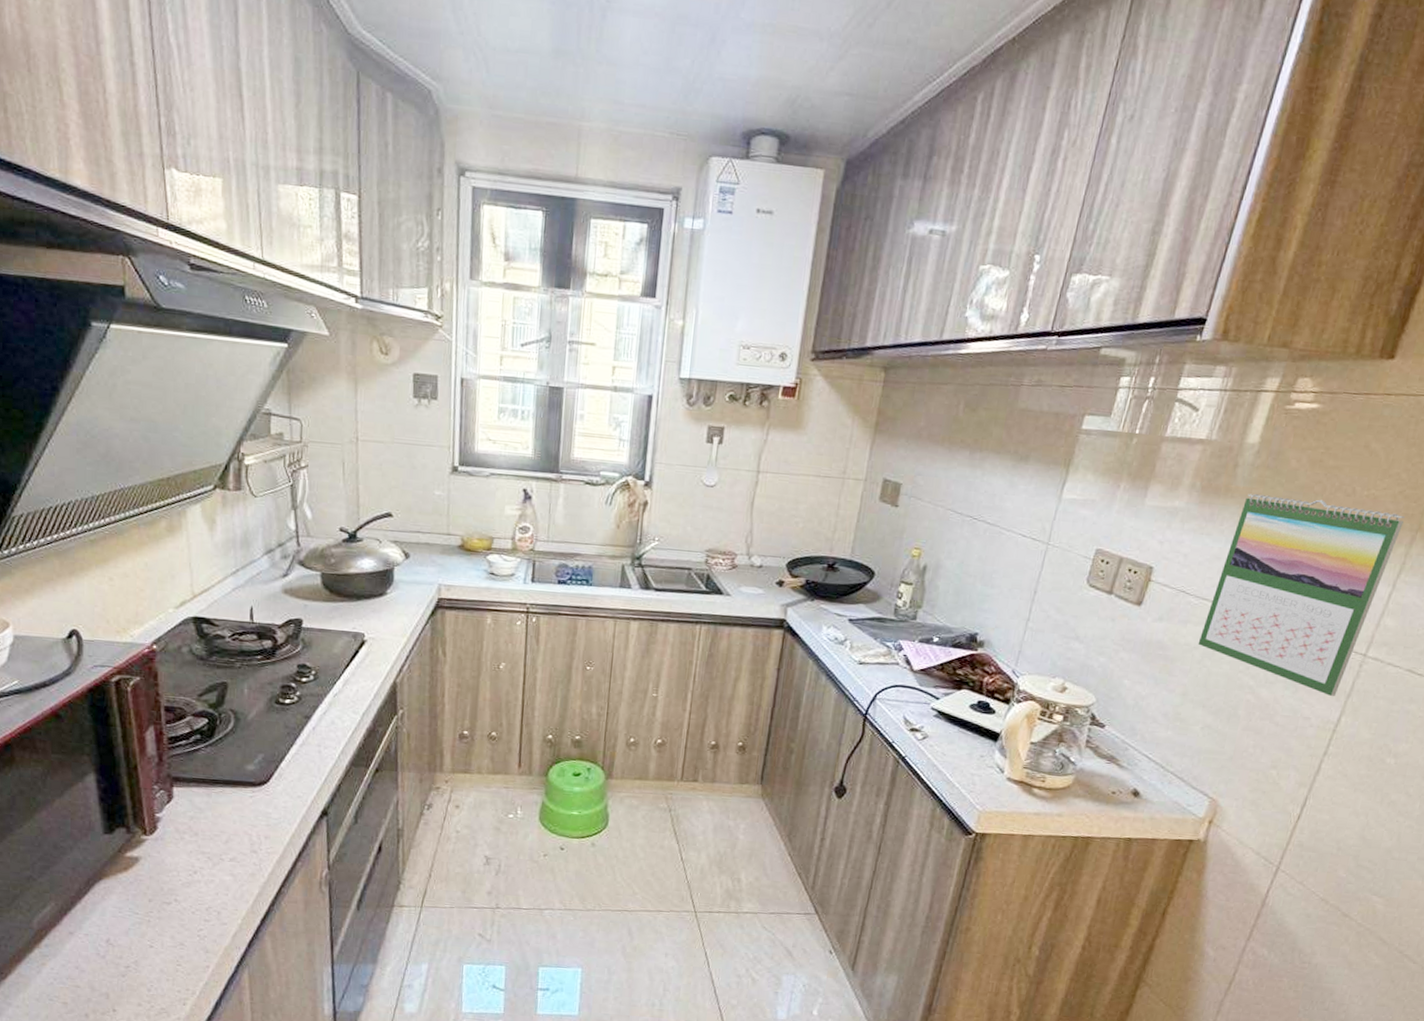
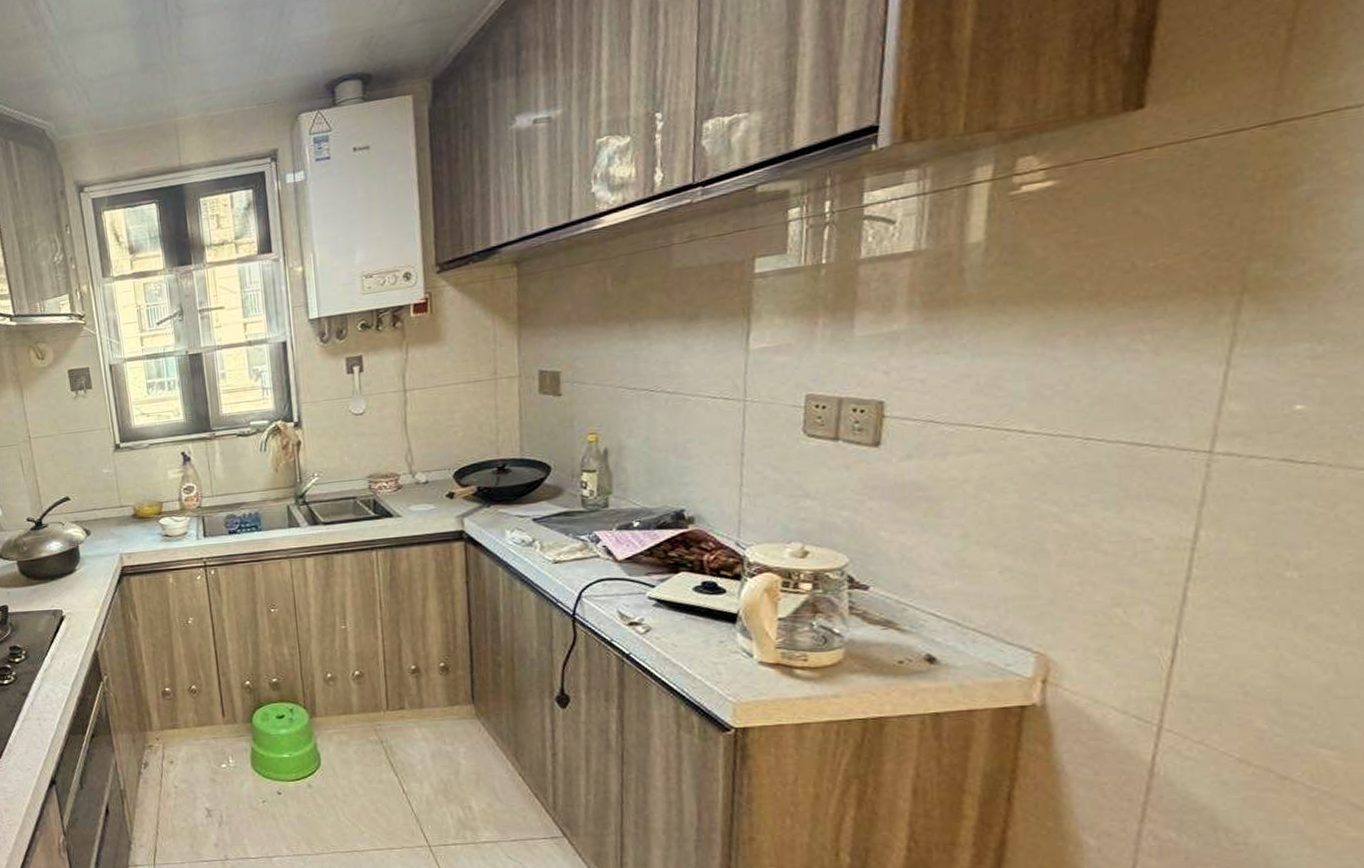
calendar: present [1198,493,1405,696] -> none [967,278,1218,508]

